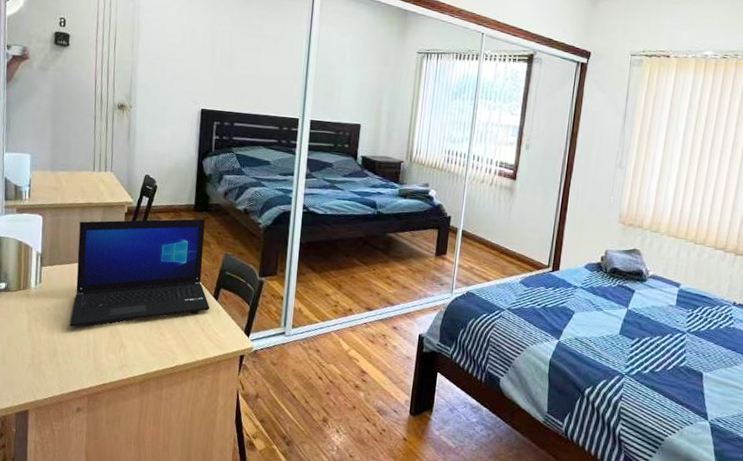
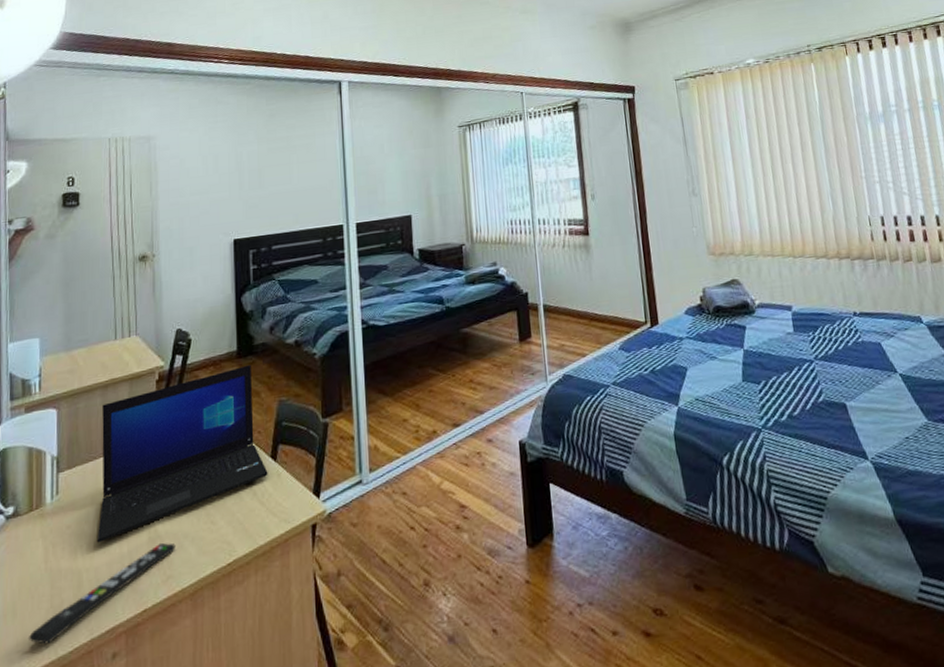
remote control: none [14,338,131,389] -> present [29,542,176,645]

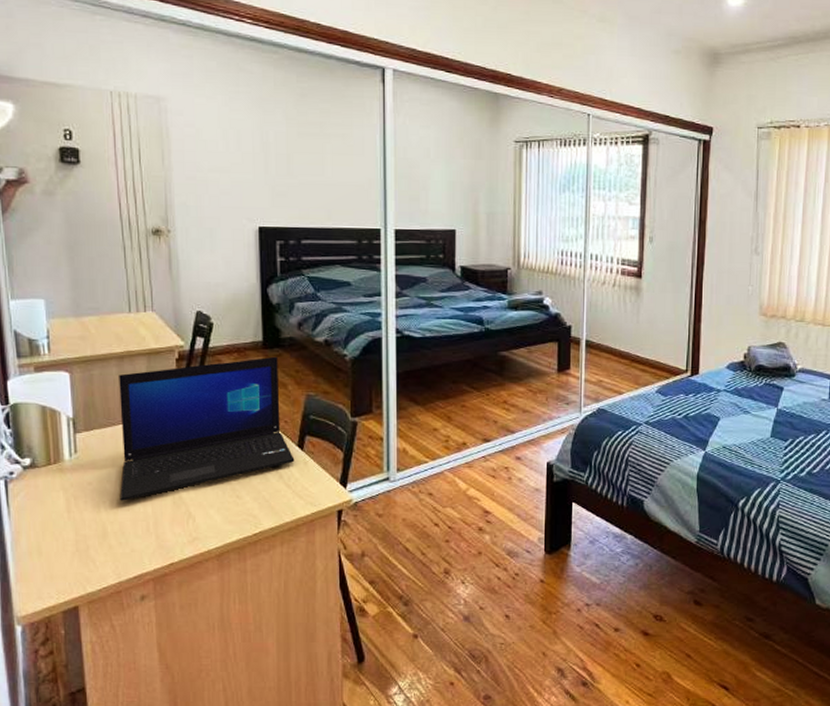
remote control: present [29,542,176,645] -> none [56,508,201,581]

